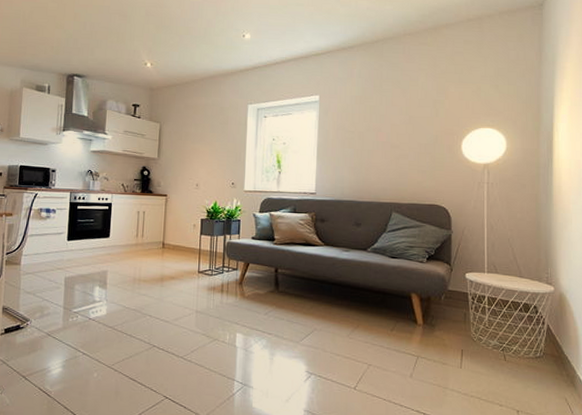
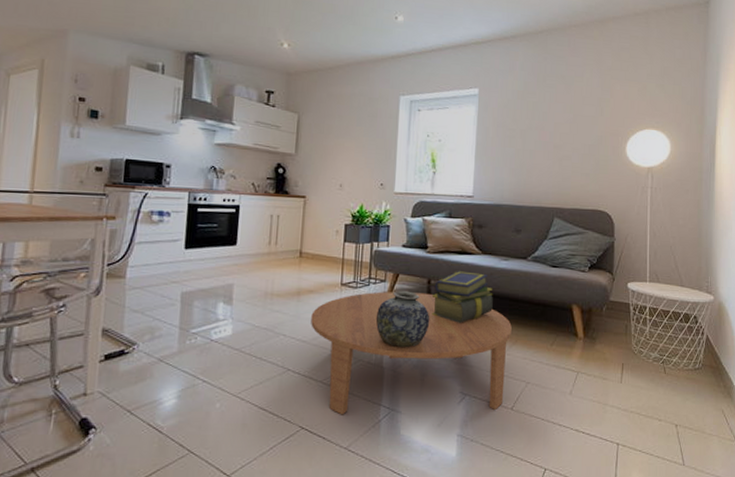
coffee table: none [173,279,353,388] -> present [311,292,512,415]
vase: none [229,278,278,330] -> present [375,291,430,348]
stack of books: none [279,261,335,308] -> present [432,271,493,323]

